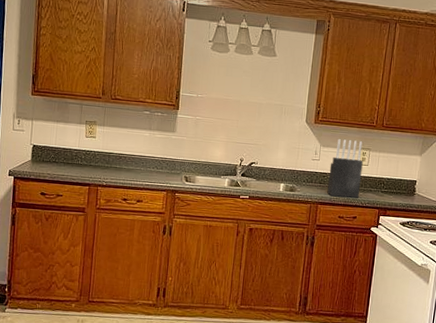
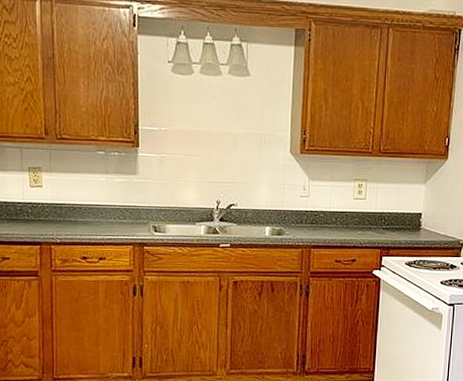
knife block: present [327,139,363,198] -> none [320,170,359,238]

